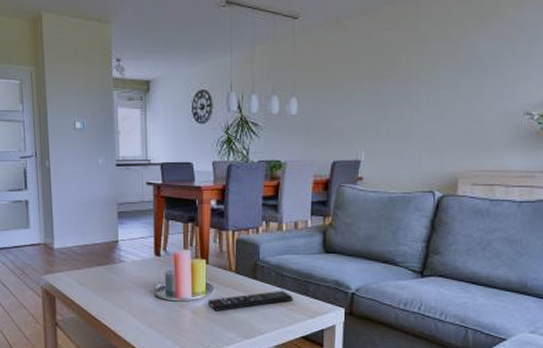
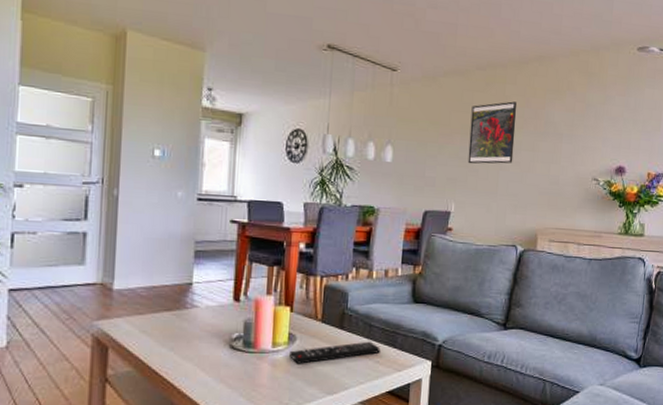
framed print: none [378,36,433,109] -> present [467,101,517,164]

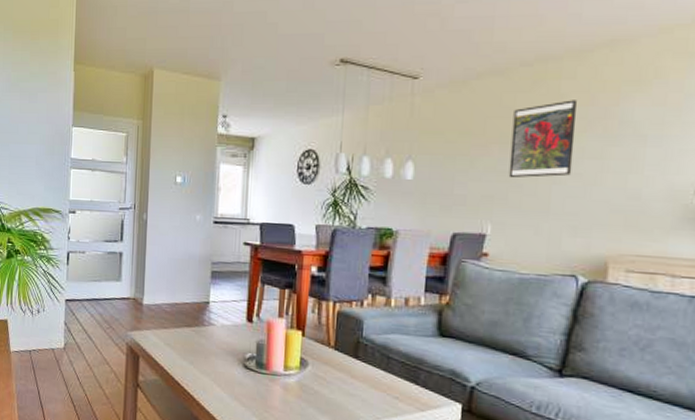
remote control: present [290,341,381,364] -> none [301,374,400,391]

